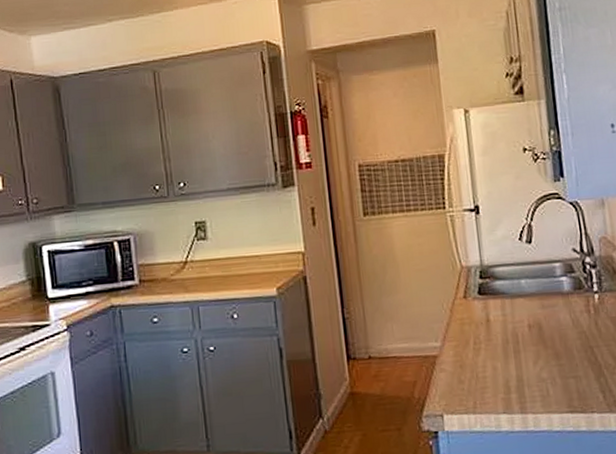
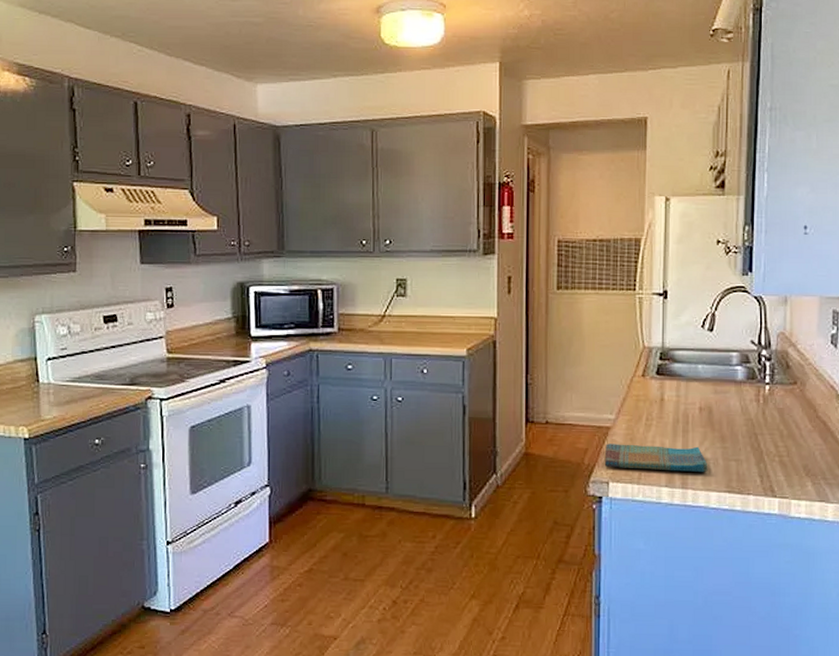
dish towel: none [435,366,546,399] -> present [604,444,708,473]

